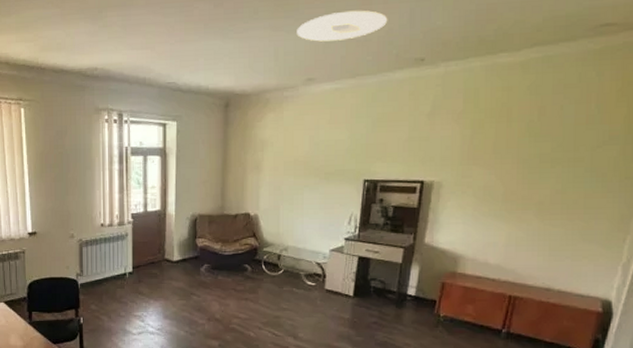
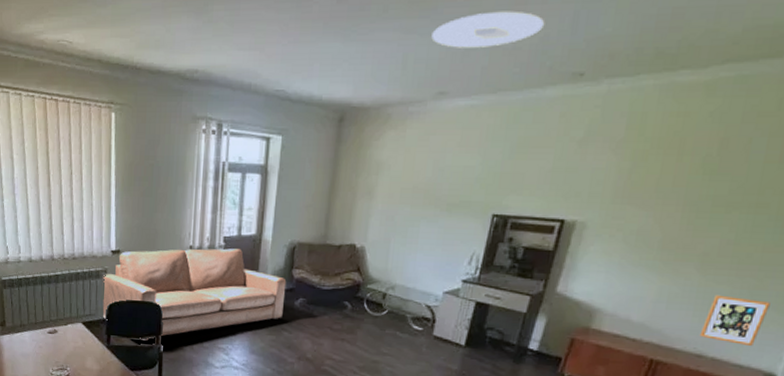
sofa: none [21,224,192,314] -> present [102,248,287,341]
picture frame: none [545,236,597,278] -> present [699,294,770,347]

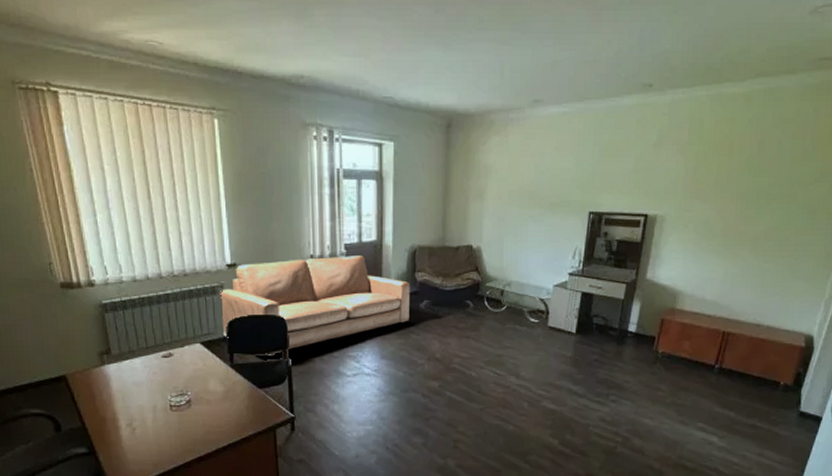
ceiling light: present [431,11,545,48] -> none [524,27,618,59]
picture frame: present [699,294,770,347] -> none [757,272,804,314]

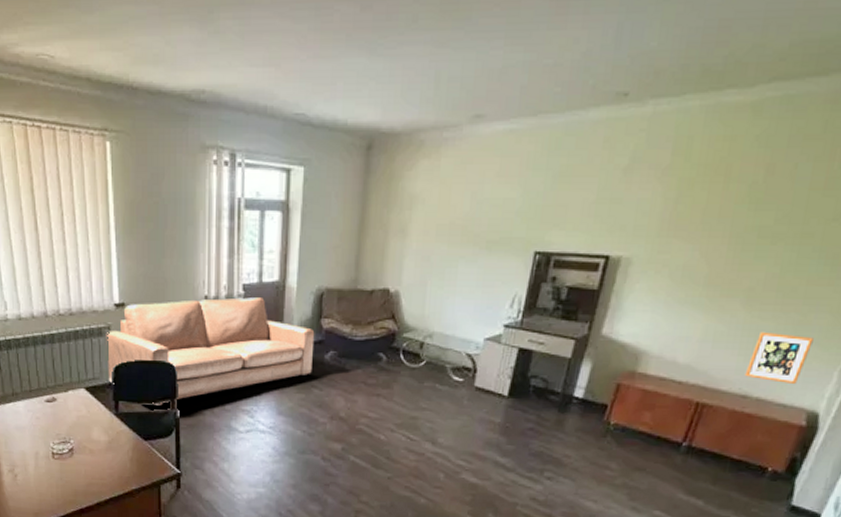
picture frame: none [757,272,804,314] -> present [744,331,814,385]

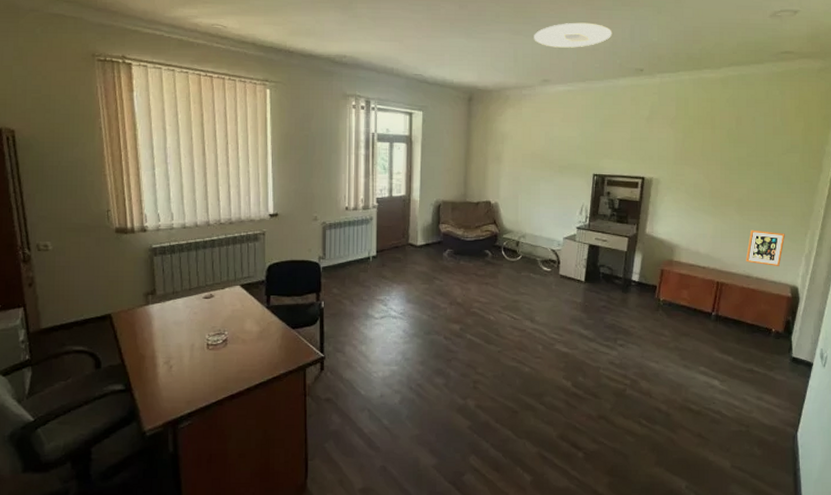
sofa: present [106,297,315,405] -> none [260,208,435,298]
ceiling light: none [466,22,587,65] -> present [534,22,613,48]

